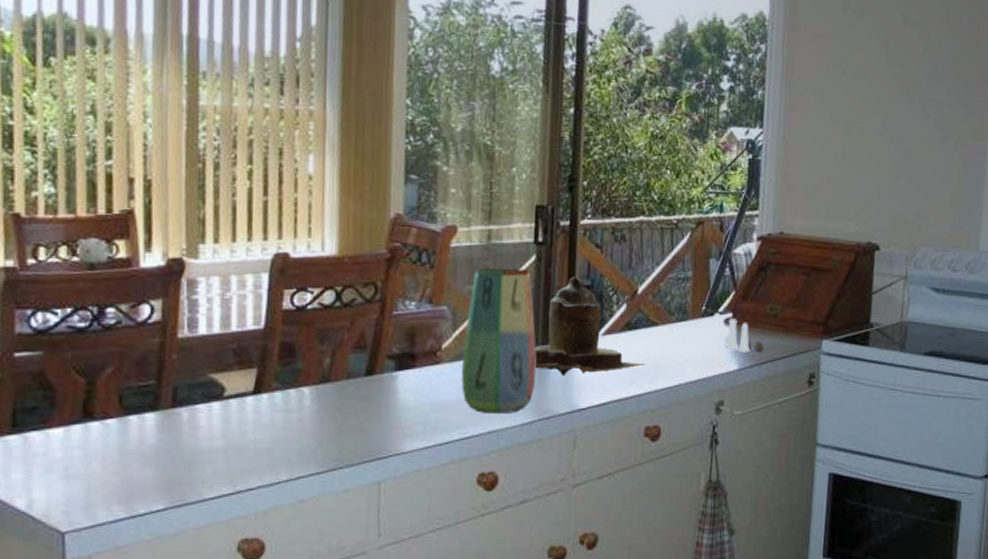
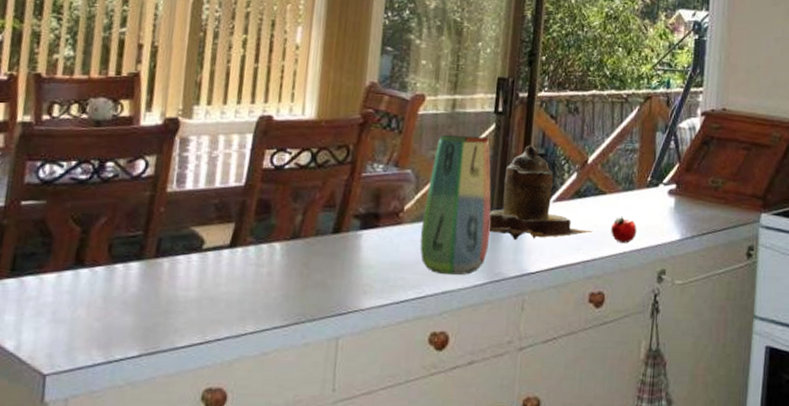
apple: none [665,347,693,376] -> present [611,216,637,244]
salt and pepper shaker set: present [724,319,765,353] -> none [667,190,706,223]

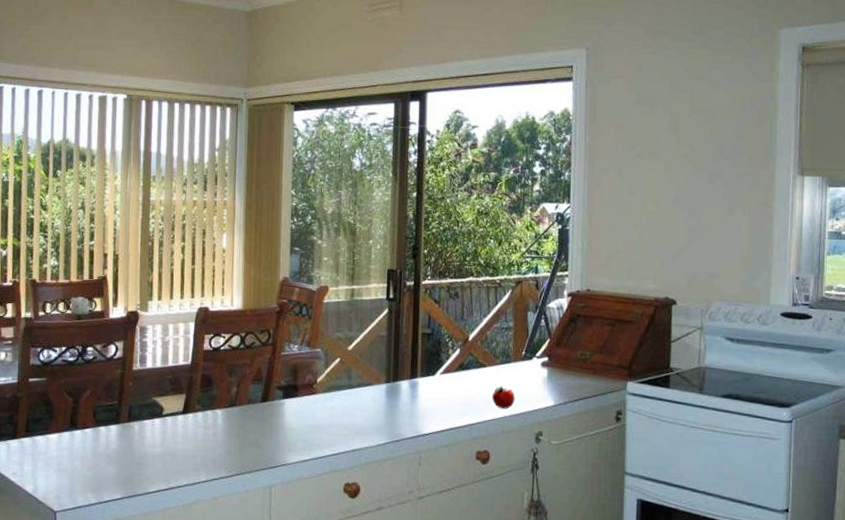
vase: present [420,134,492,275] -> none [332,318,389,436]
teapot: present [488,145,593,241] -> none [387,326,476,407]

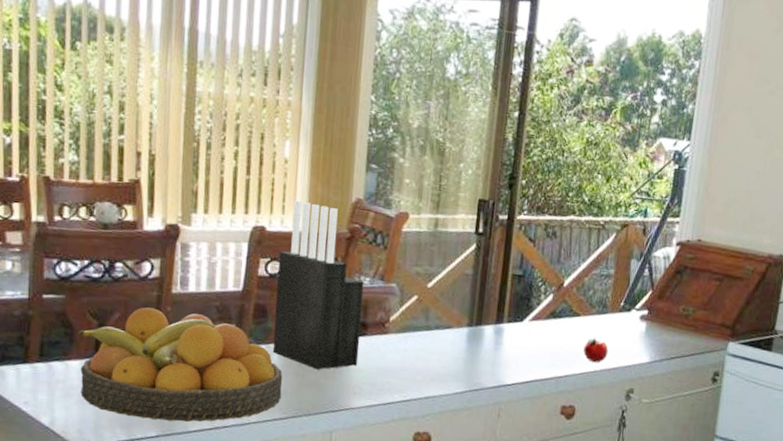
fruit bowl: none [56,384,227,484] -> present [77,307,283,422]
knife block: none [217,283,293,430] -> present [272,200,364,370]

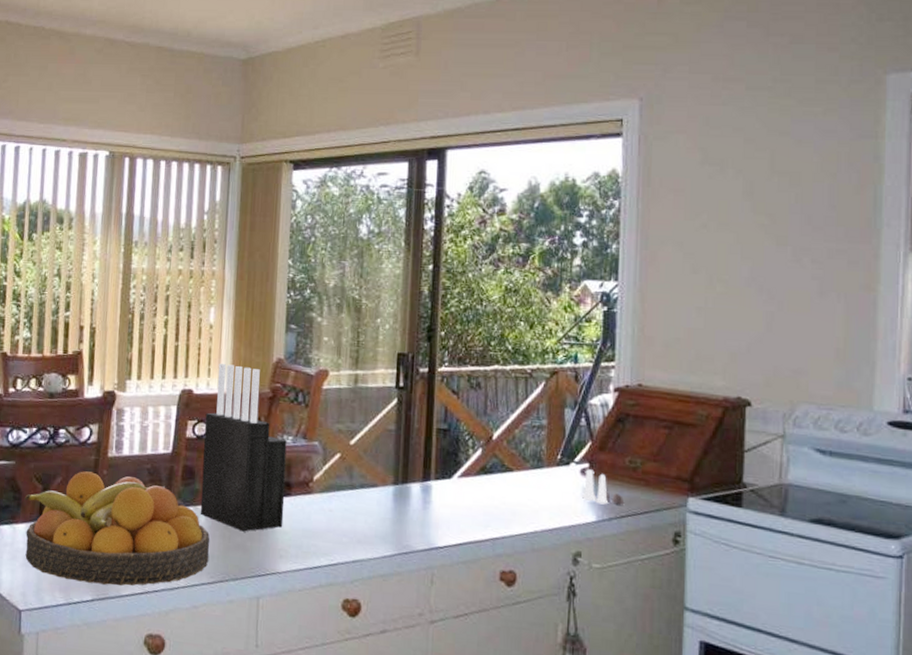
apple: present [583,337,609,363] -> none [520,494,548,523]
salt and pepper shaker set: none [638,315,675,348] -> present [581,469,625,505]

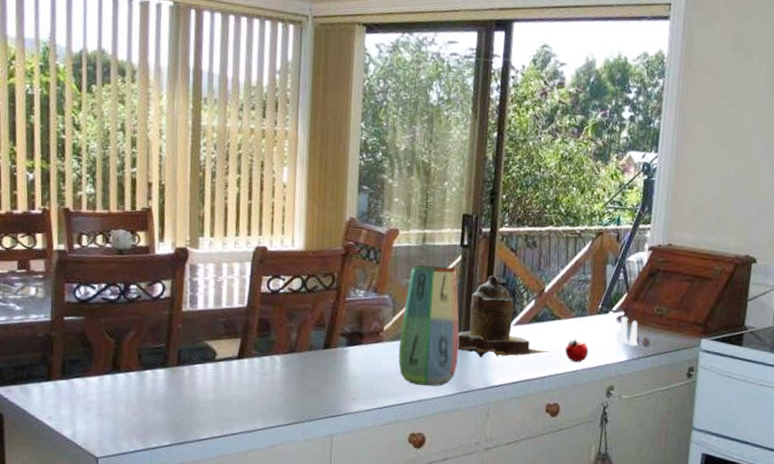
fruit bowl: present [24,471,210,586] -> none [96,325,286,431]
knife block: present [200,363,287,532] -> none [276,221,359,378]
vase: none [330,408,397,546] -> present [398,264,460,386]
teapot: none [395,420,501,514] -> present [457,275,549,358]
apple: none [520,494,548,523] -> present [565,338,589,363]

